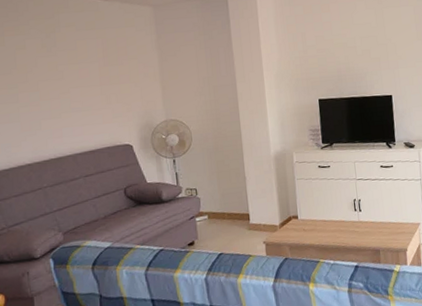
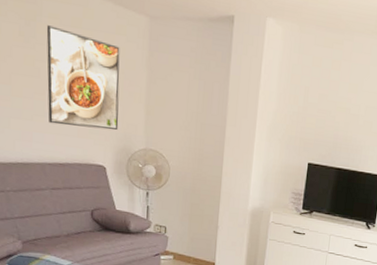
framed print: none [65,33,139,117] -> present [46,25,120,131]

